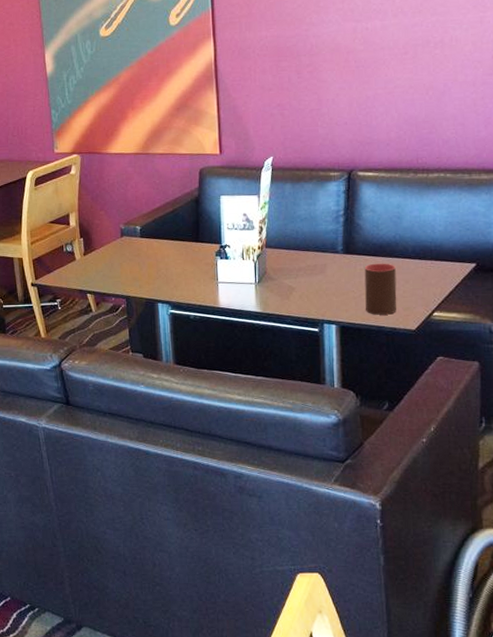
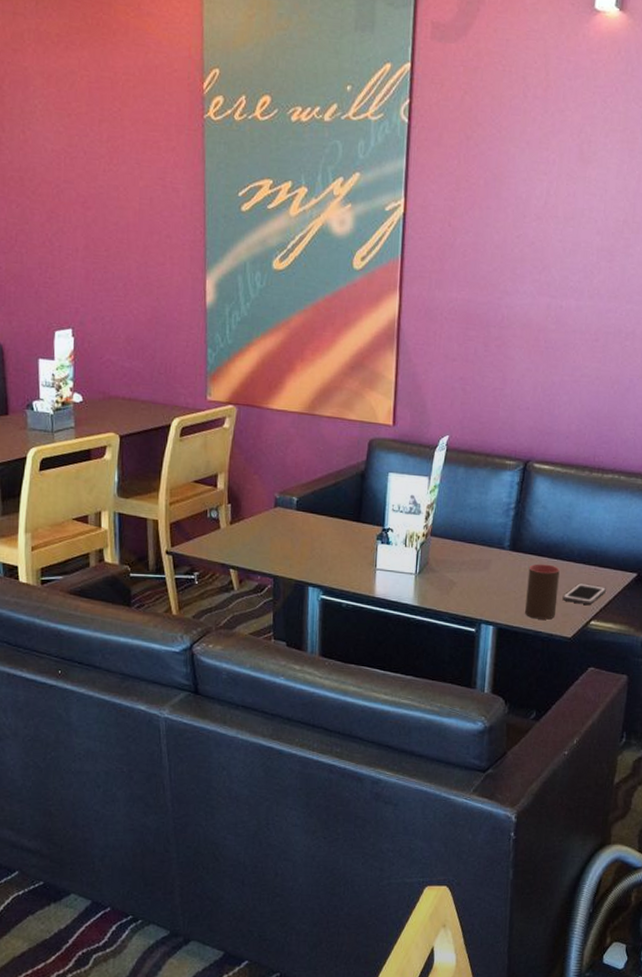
cell phone: none [402,277,447,297] -> present [562,583,607,605]

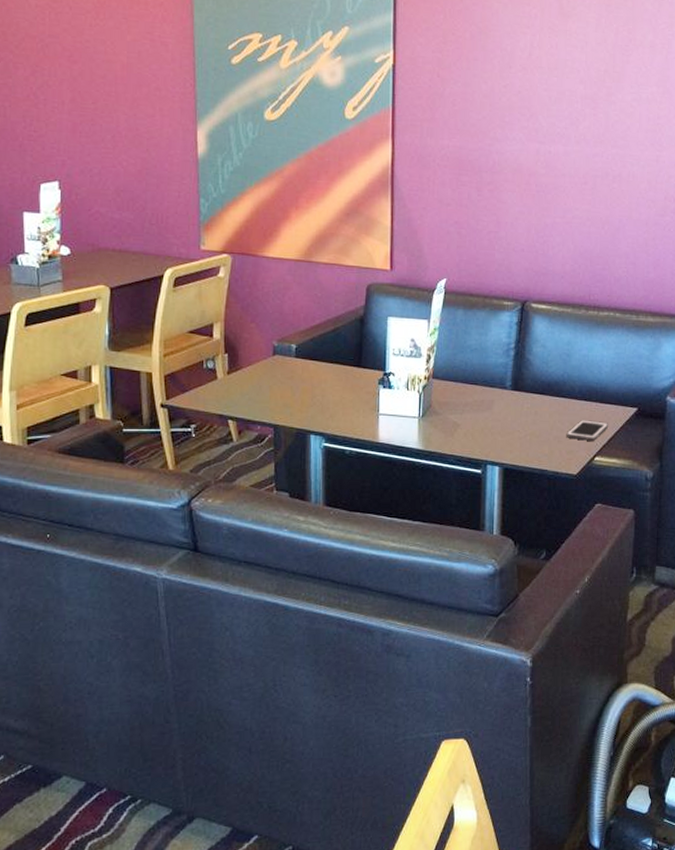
cup: present [525,563,560,620] -> none [530,402,562,458]

